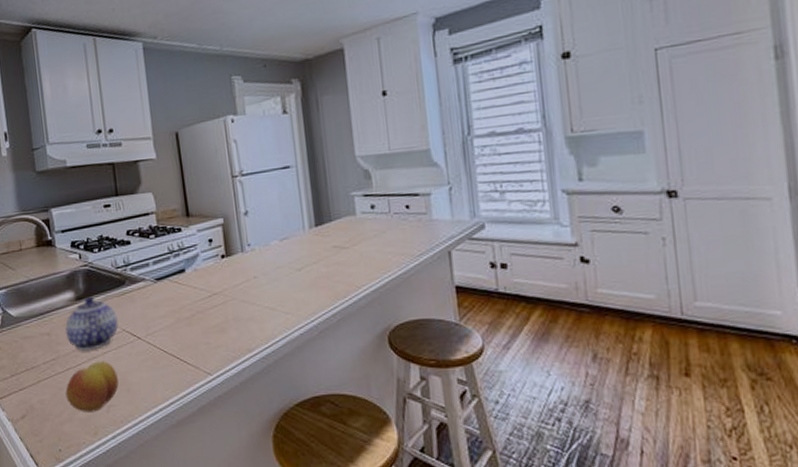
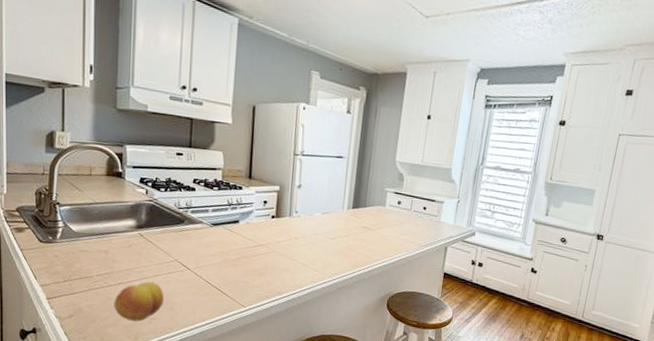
teapot: present [65,296,119,351] -> none [122,227,172,272]

